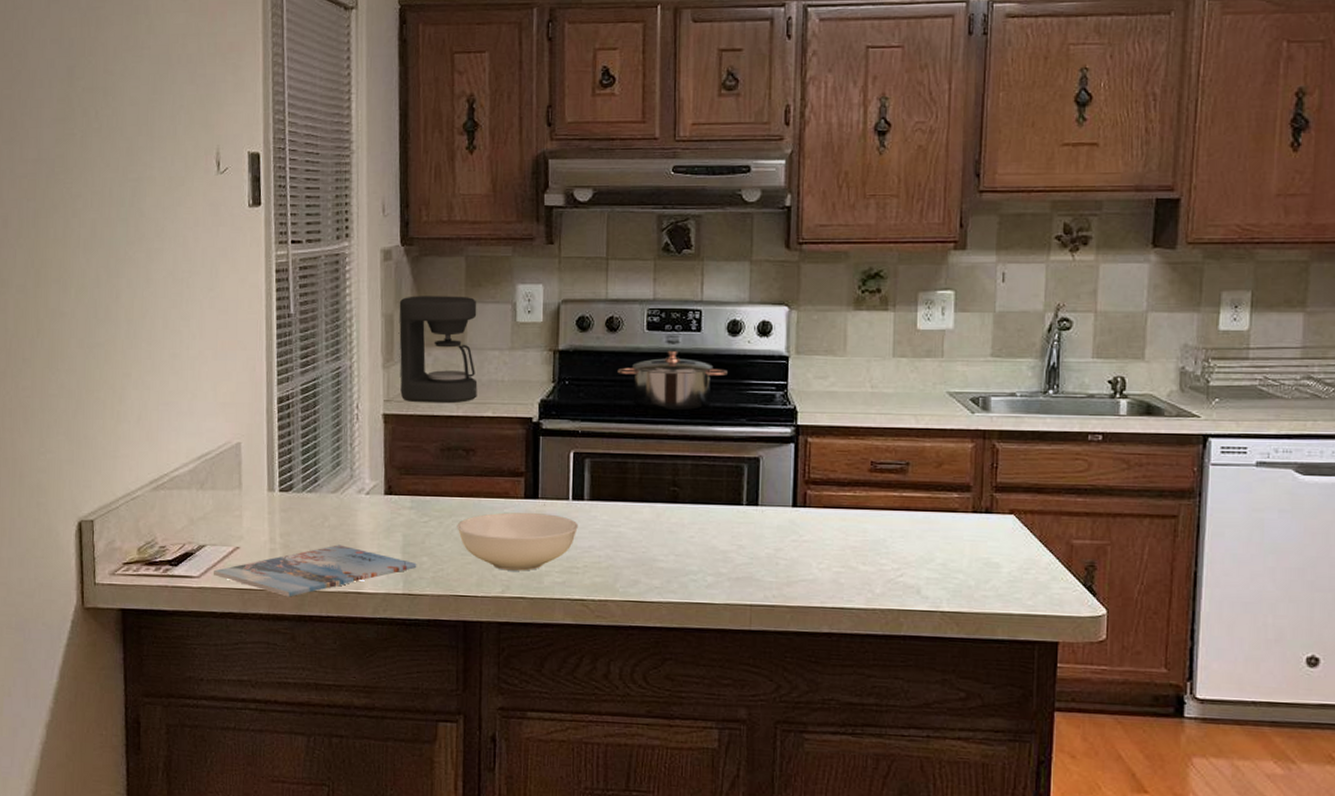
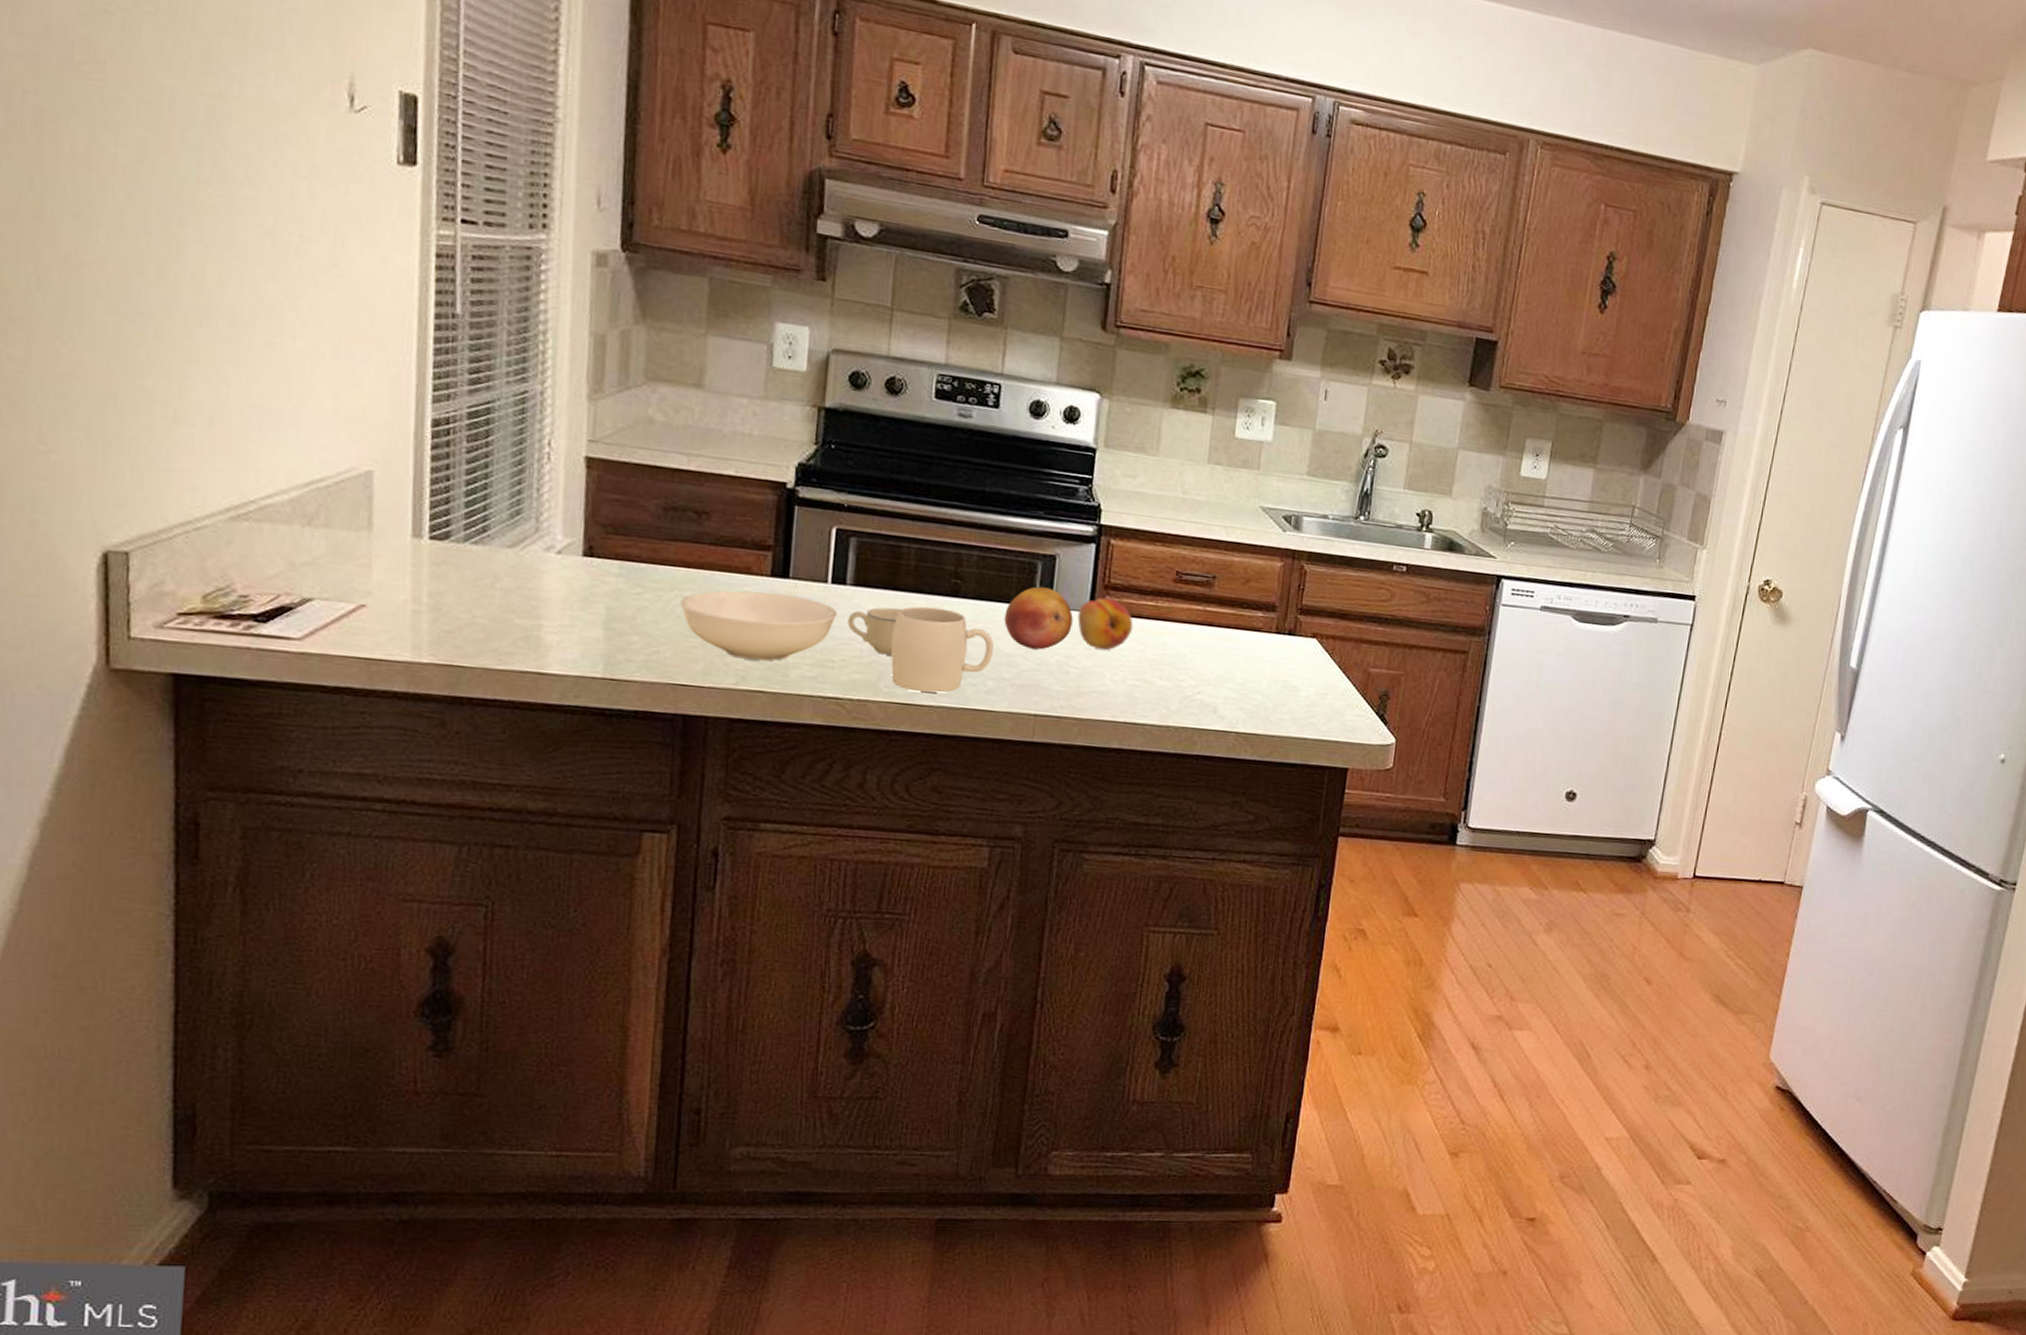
magazine: present [213,545,417,597] -> none [323,612,624,673]
coffee maker: present [399,296,478,404] -> none [611,316,722,456]
cup: none [587,516,631,559] -> present [847,607,902,656]
cooking pot: present [617,350,728,411] -> none [896,424,1027,496]
mug: none [623,513,710,591] -> present [891,606,994,693]
fruit: none [718,487,779,545] -> present [1004,586,1073,650]
fruit: none [783,492,835,541] -> present [1077,597,1134,651]

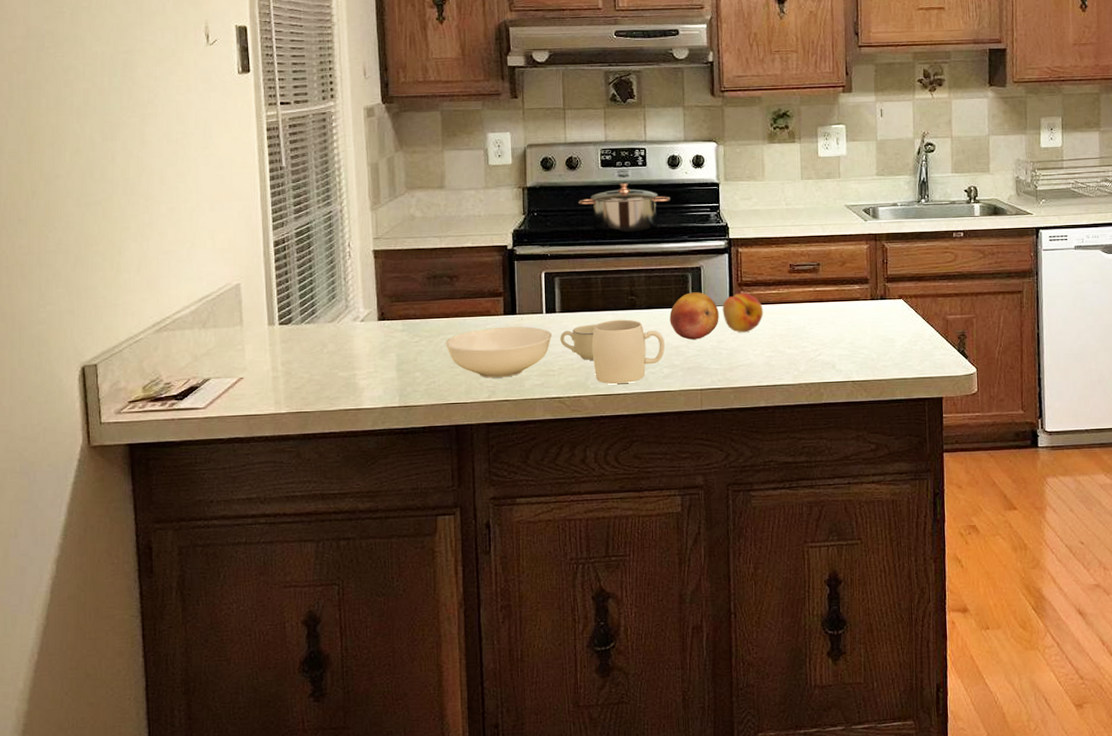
cooking pot: none [896,424,1027,496] -> present [578,182,670,233]

